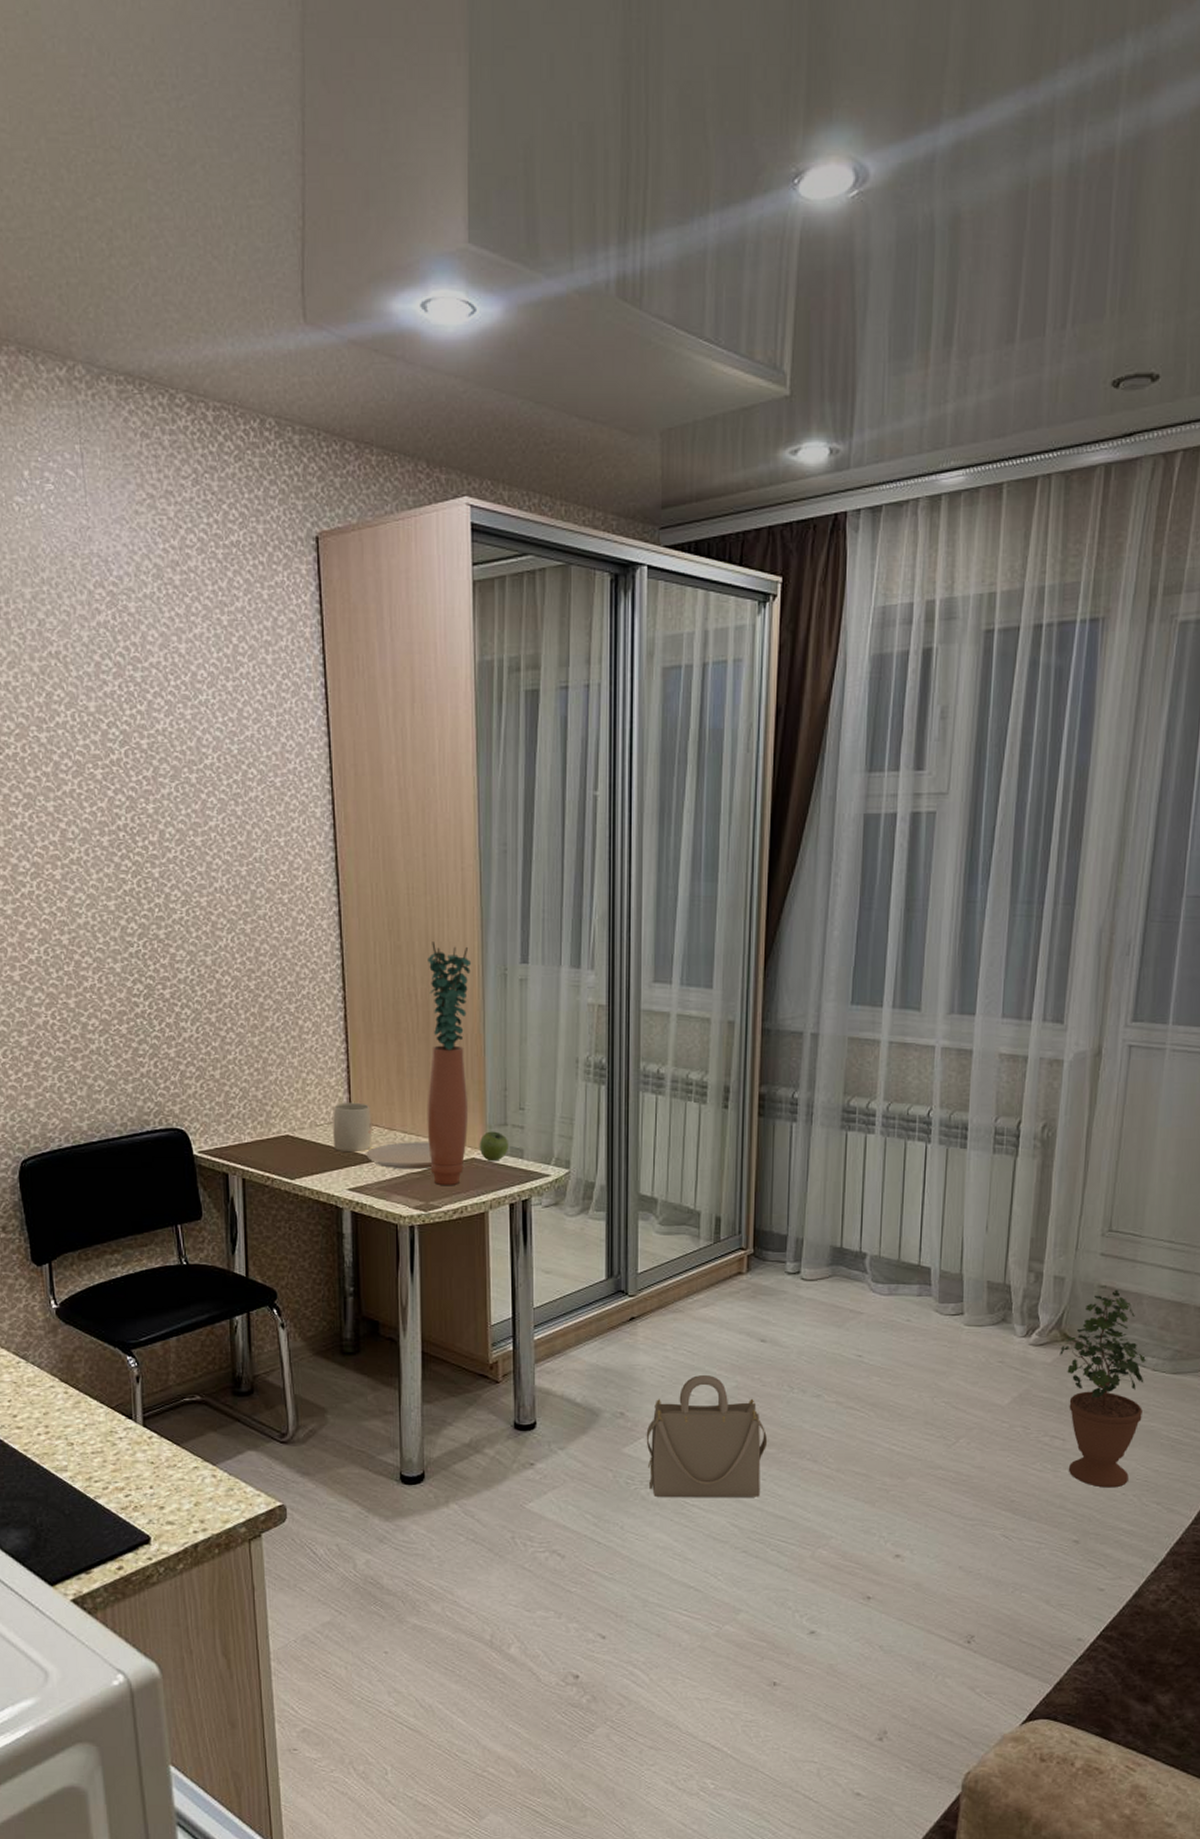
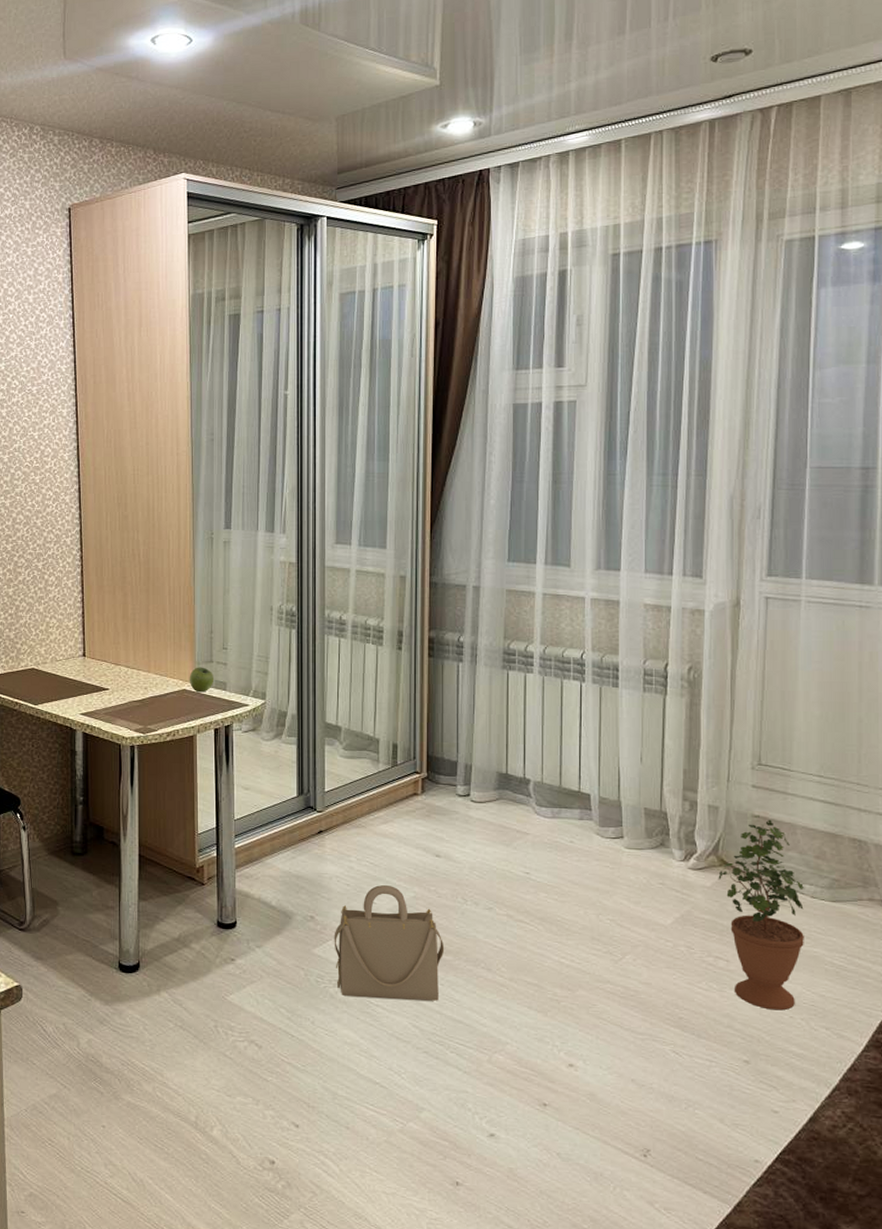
mug: present [332,1102,373,1153] -> none [69,642,102,683]
plate: present [366,1142,432,1170] -> none [96,675,149,698]
vase: present [427,942,472,1185] -> none [146,512,185,712]

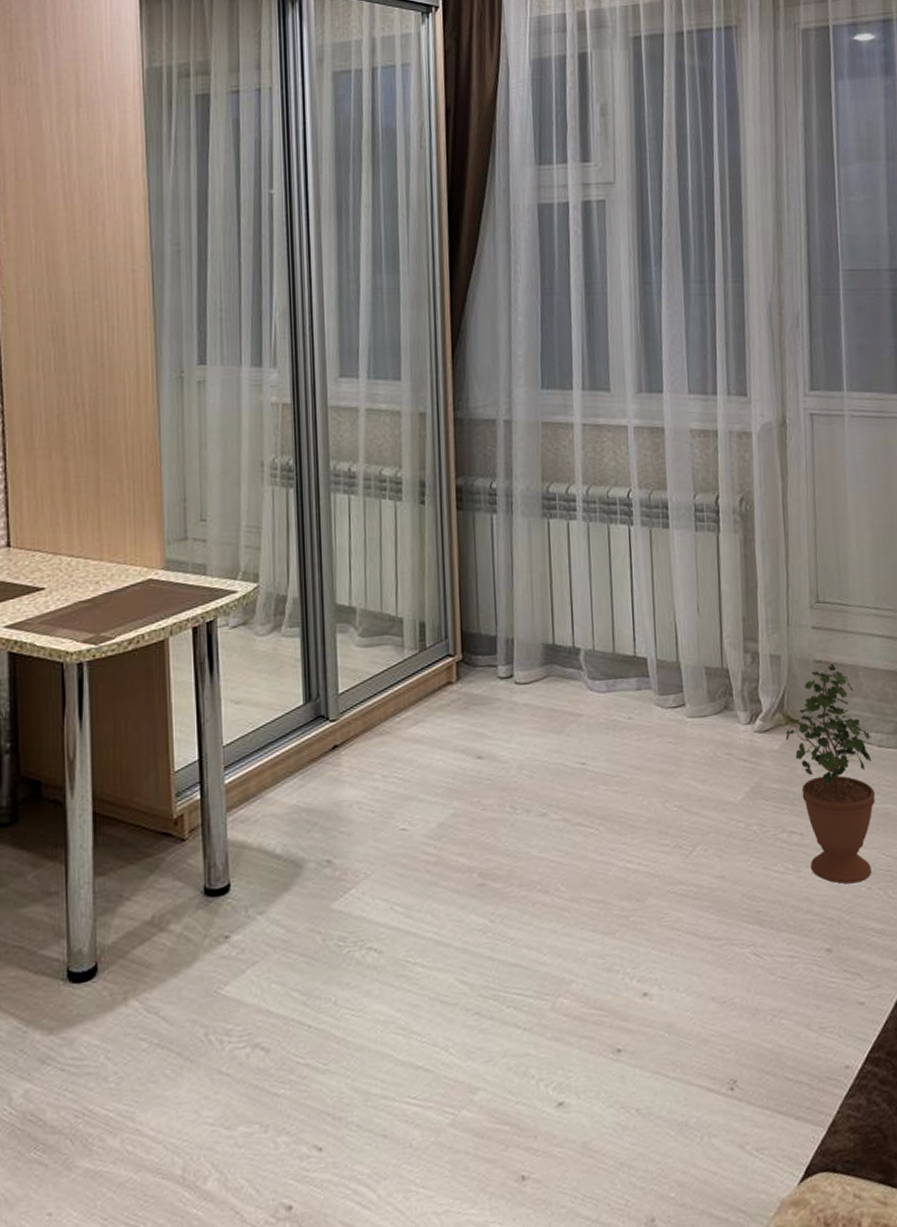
fruit: present [189,667,215,693] -> none [156,547,191,582]
handbag: present [334,885,445,1001] -> none [357,804,494,959]

